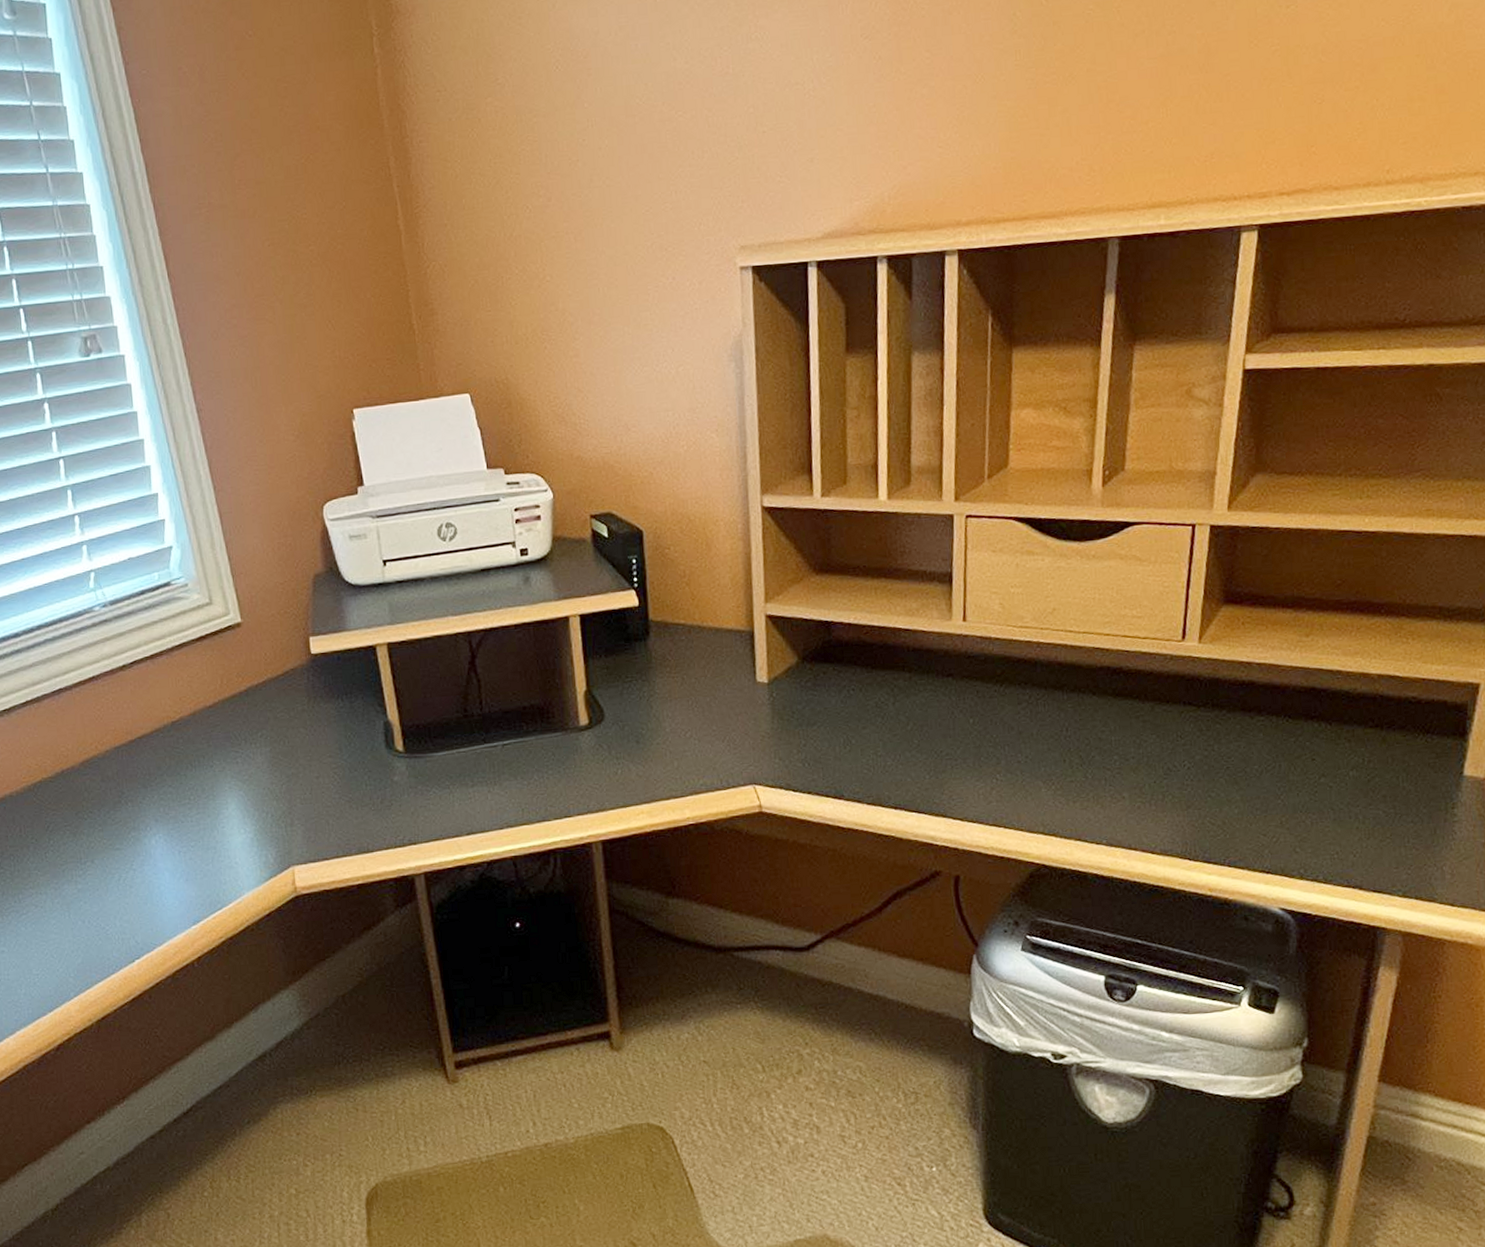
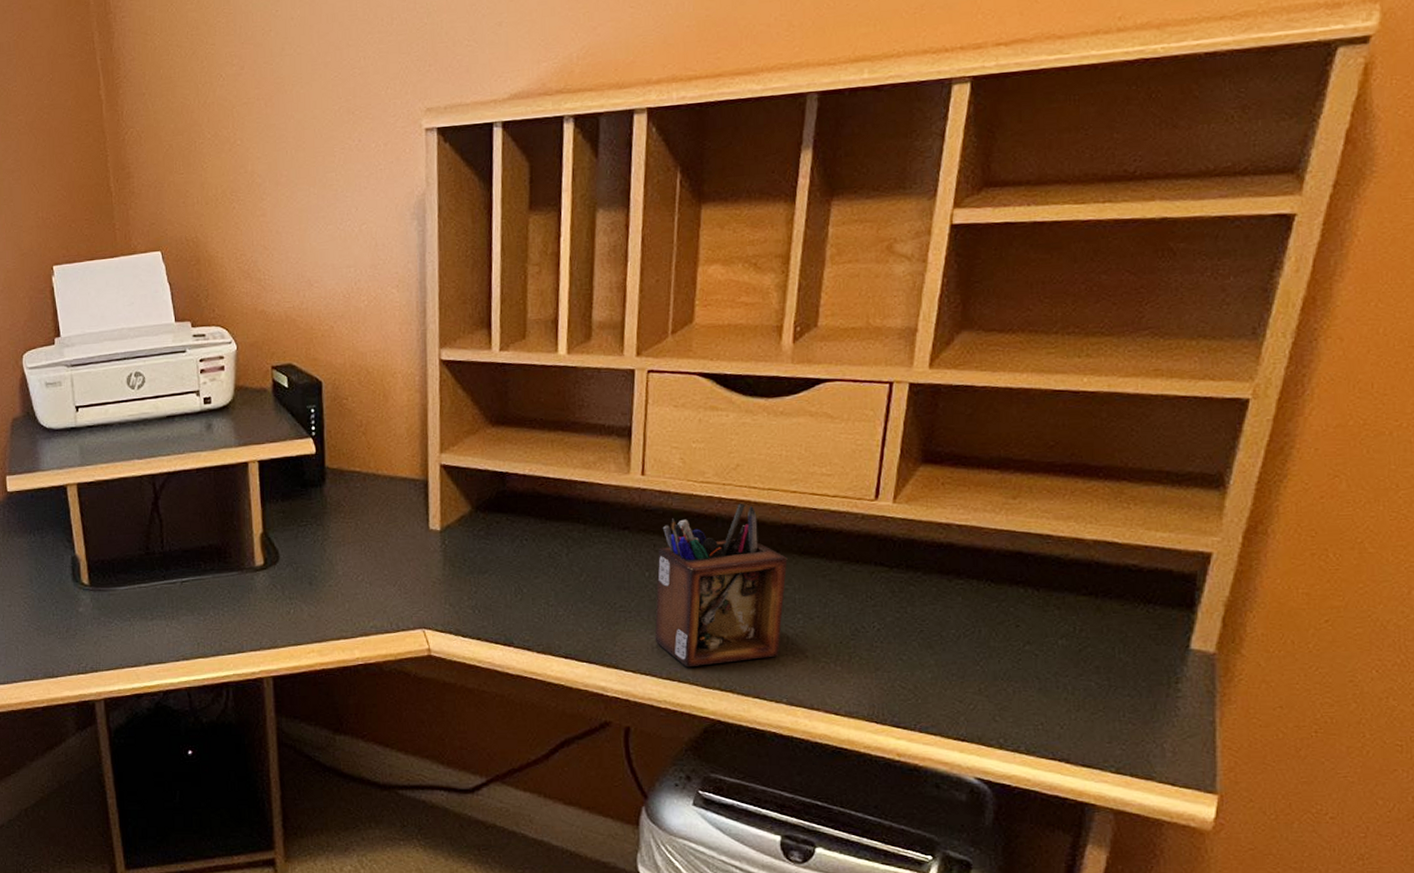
desk organizer: none [980,647,1104,813] -> present [654,503,788,668]

